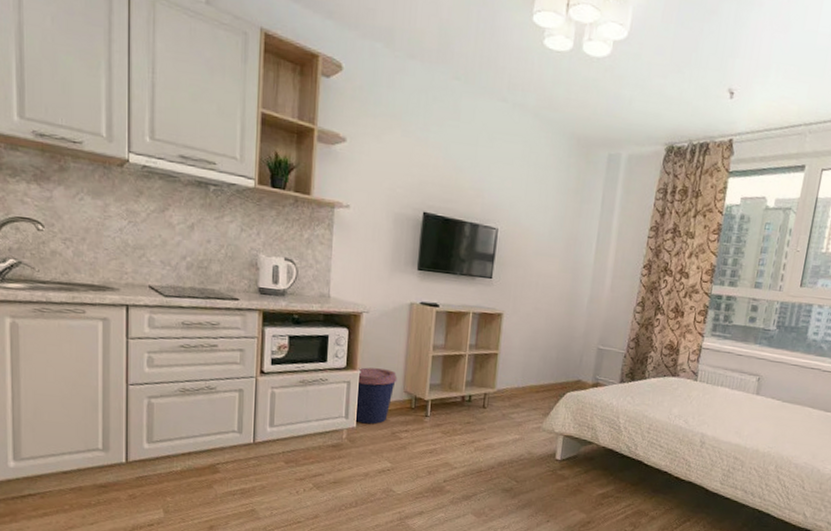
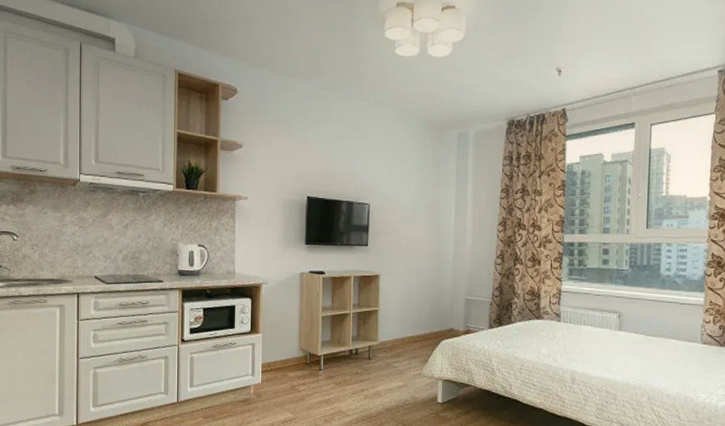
coffee cup: present [354,367,398,425] -> none [259,330,294,380]

